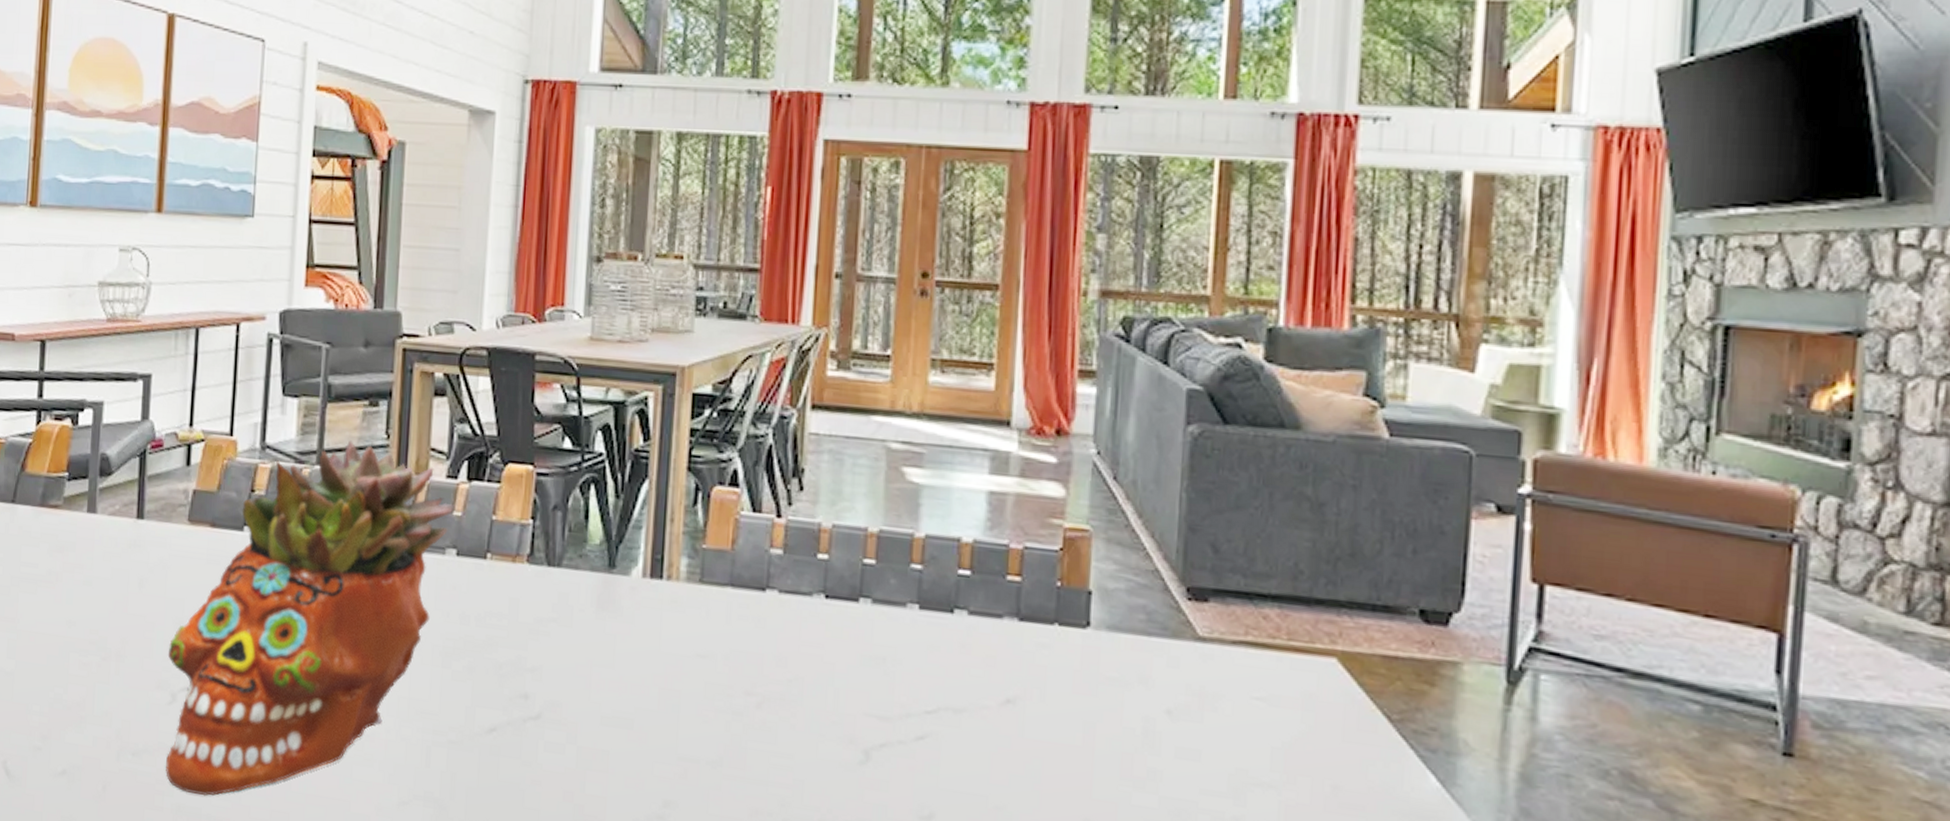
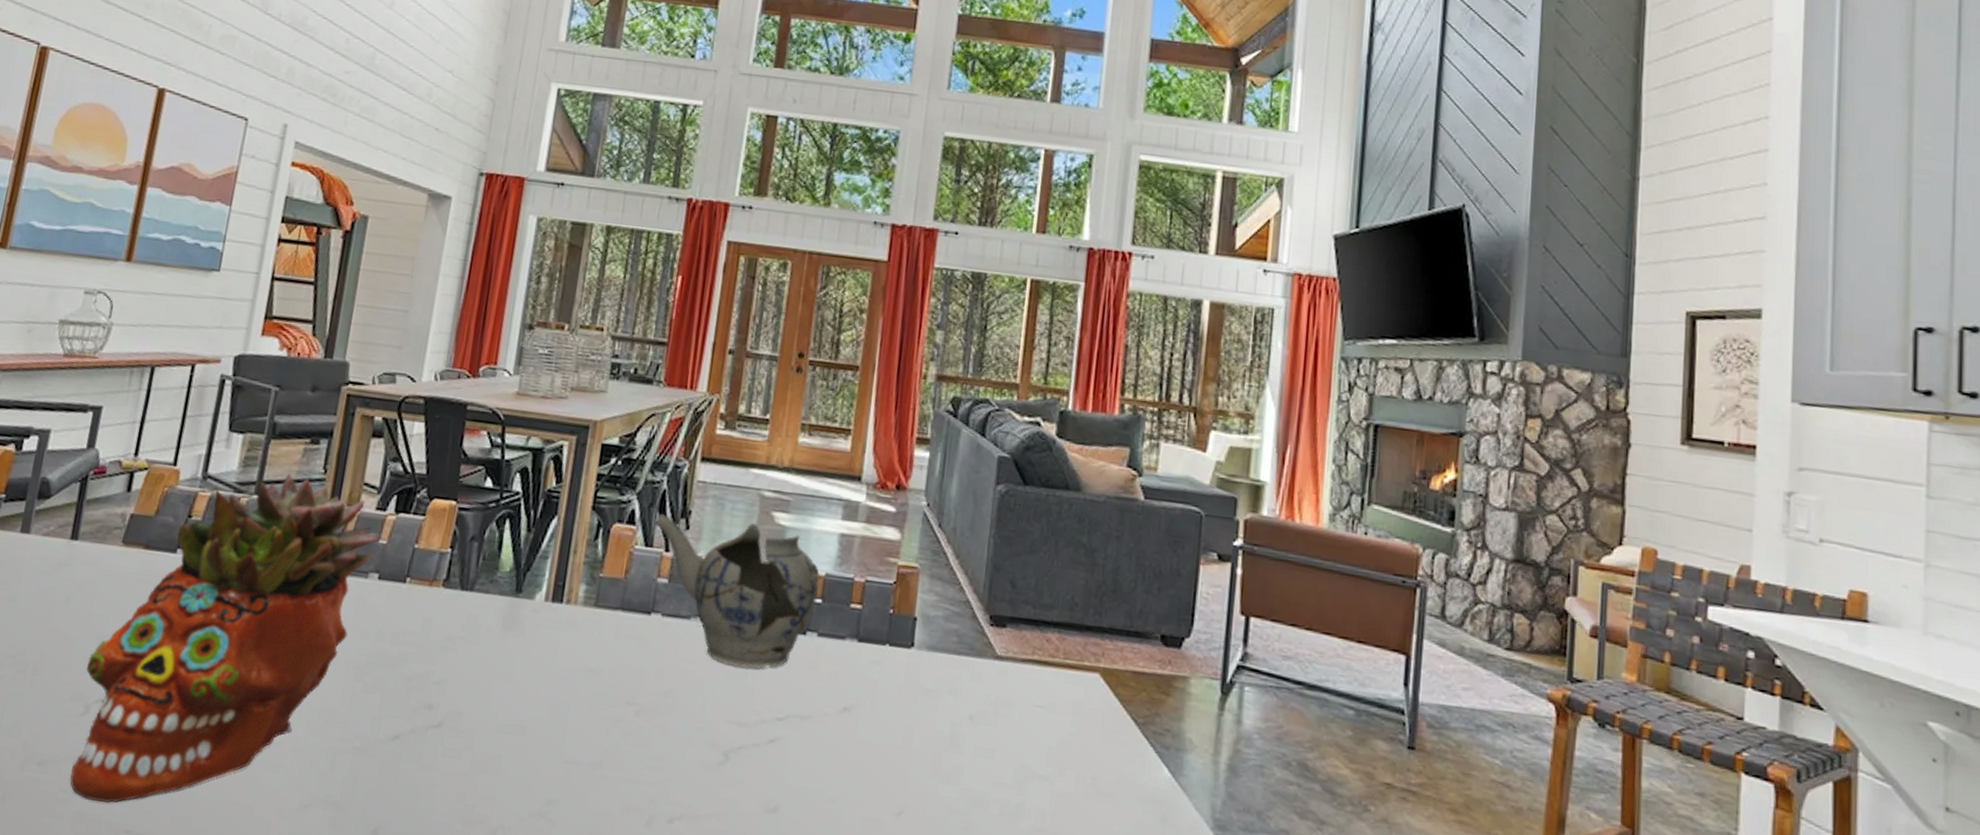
teapot: none [761,472,966,654] -> present [654,513,820,670]

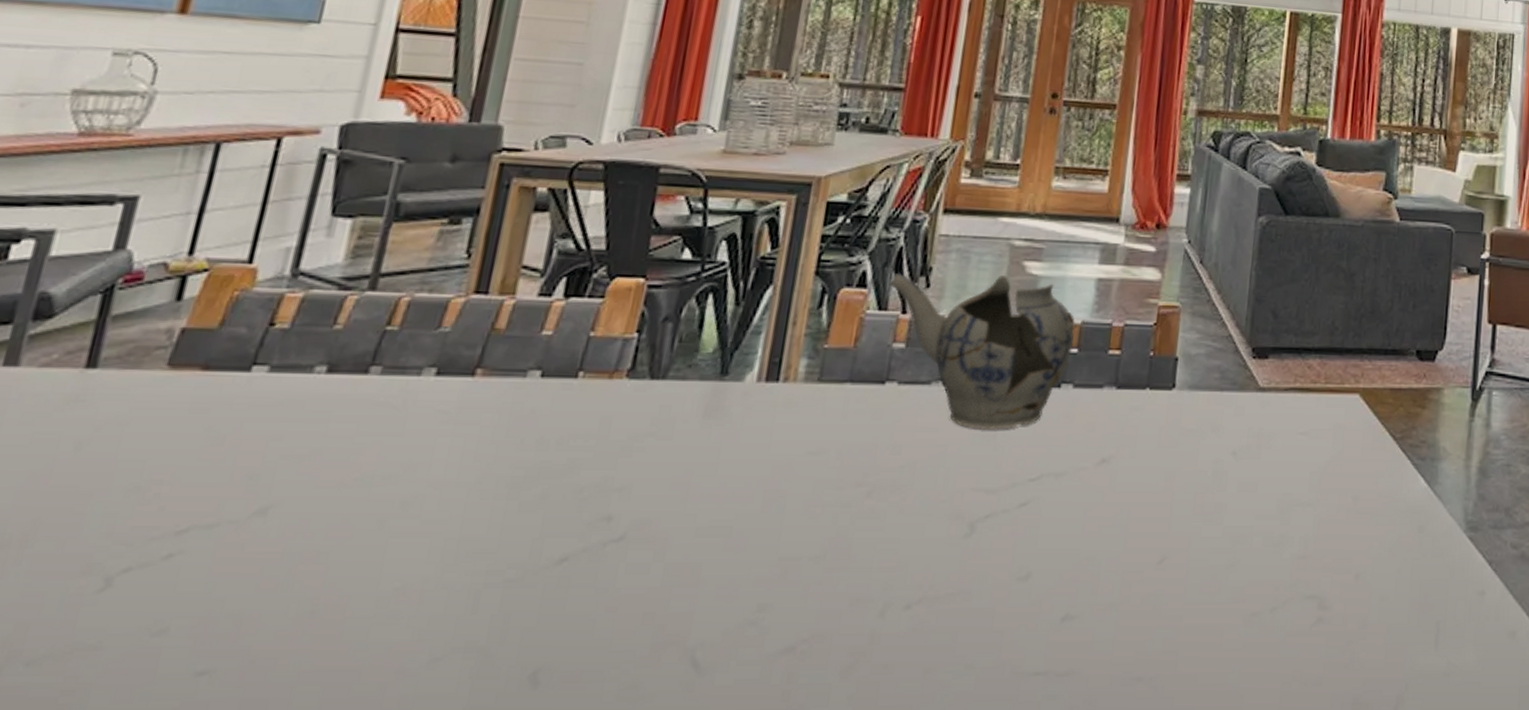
succulent planter: present [70,473,381,804] -> none [78,262,545,700]

